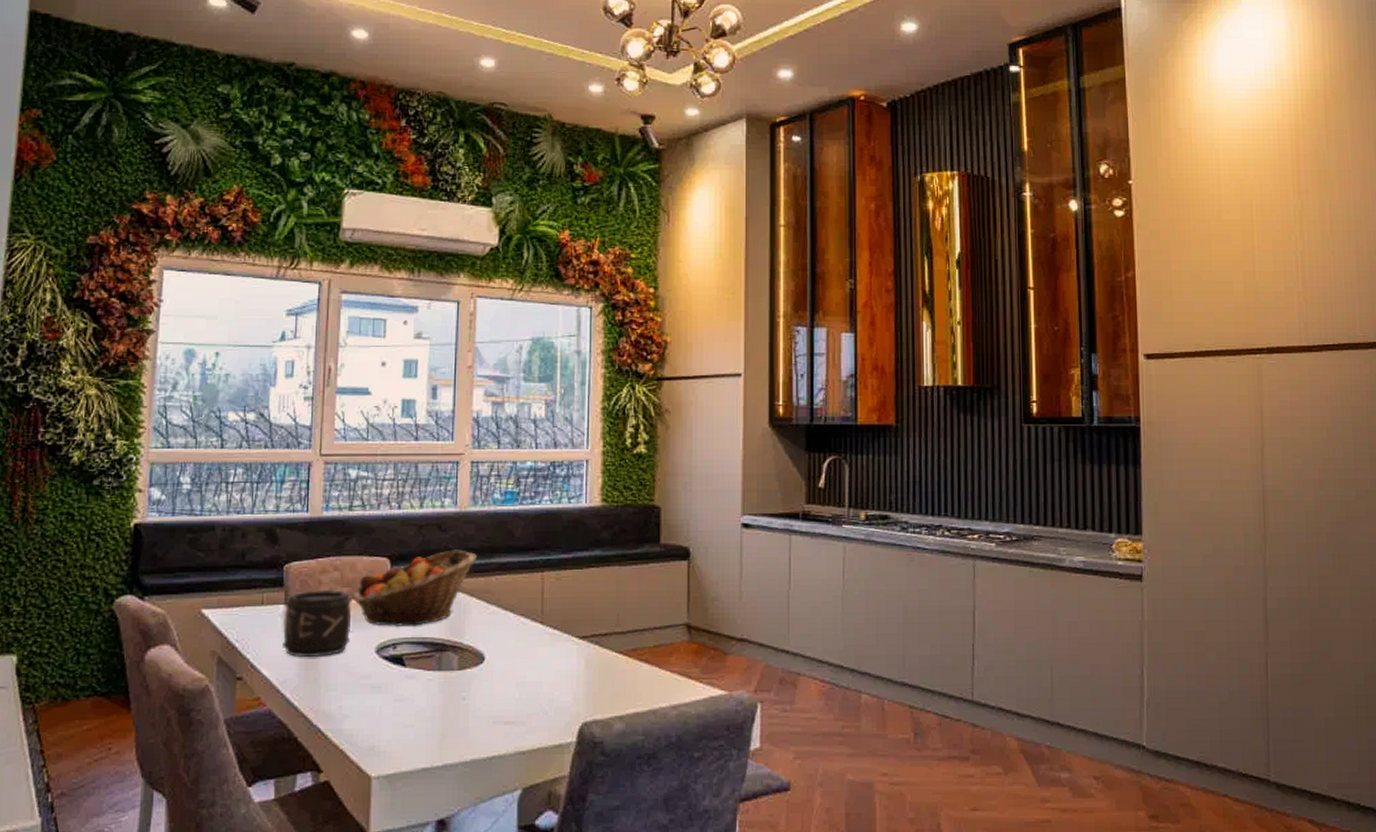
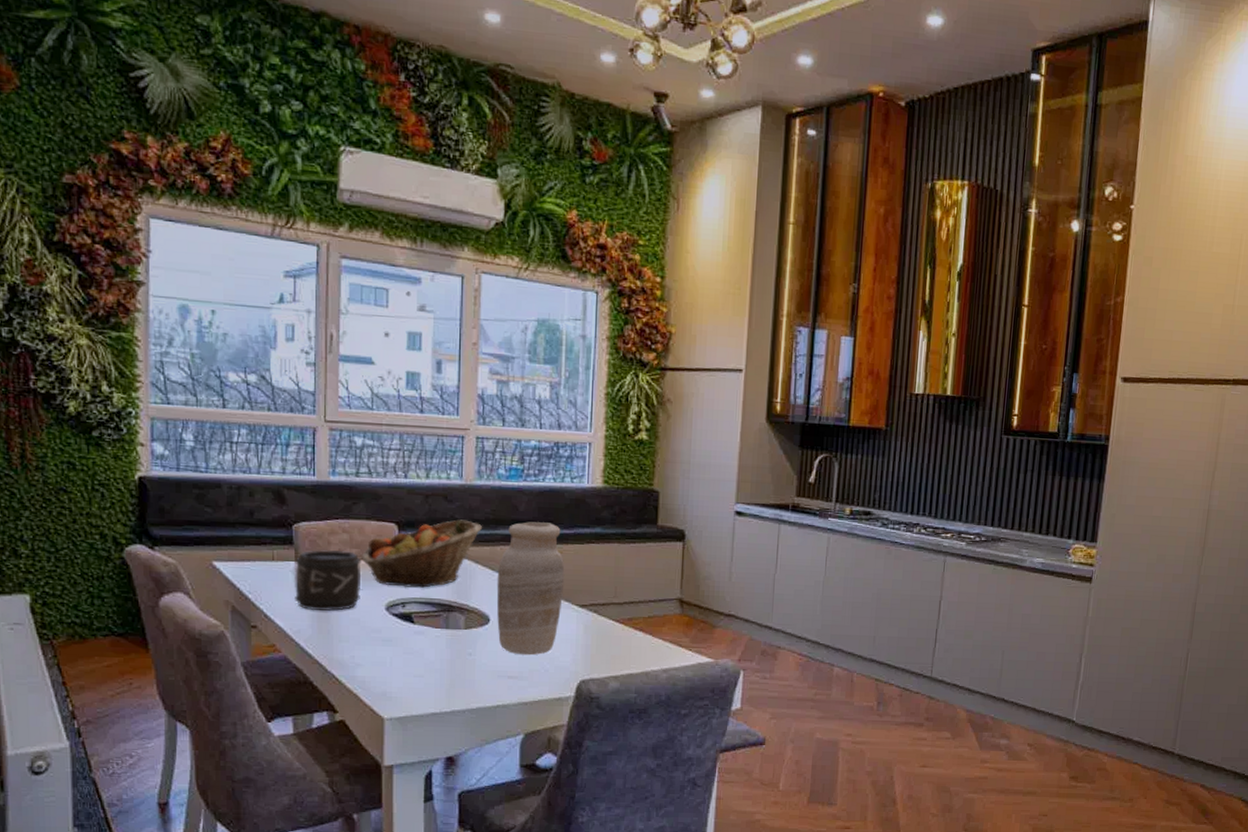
vase: none [492,548,564,697] -> present [496,522,565,656]

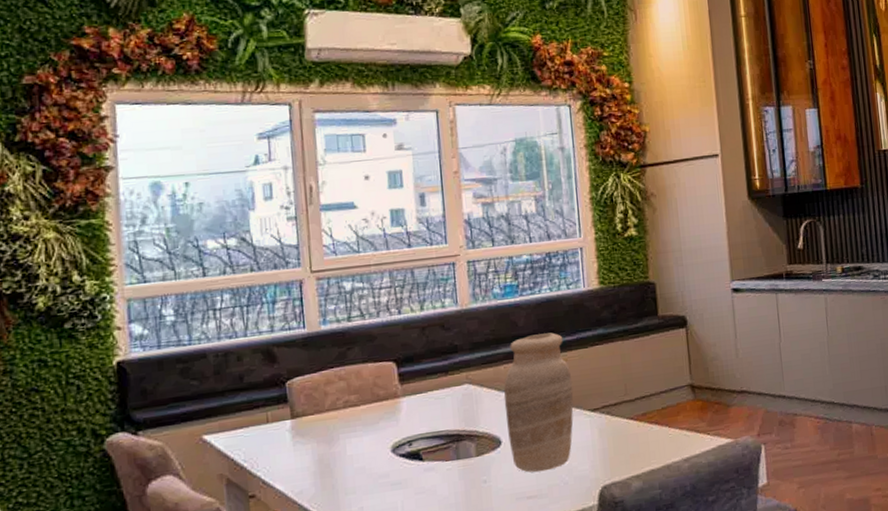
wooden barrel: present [295,549,362,611] -> none [291,398,364,468]
fruit basket: present [362,519,483,588] -> none [361,345,484,427]

